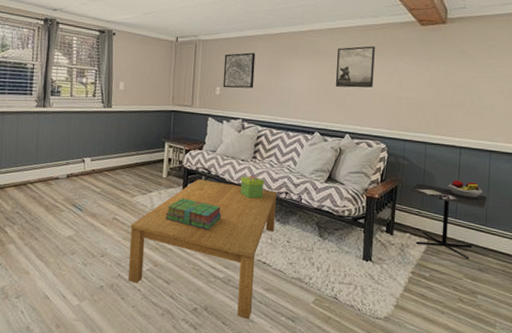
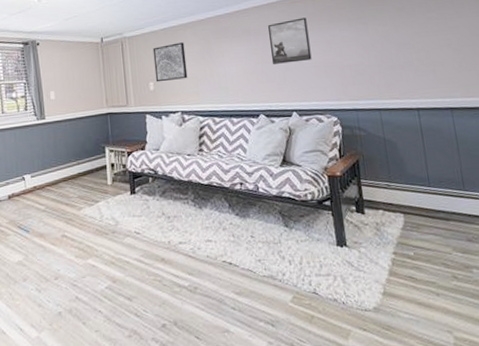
coffee table: present [128,179,277,320] -> none [81,181,235,331]
stack of books: present [165,198,222,230] -> none [116,204,177,235]
decorative box: present [240,175,265,199] -> none [189,170,216,195]
kitchen table: present [408,180,487,260] -> none [371,144,459,231]

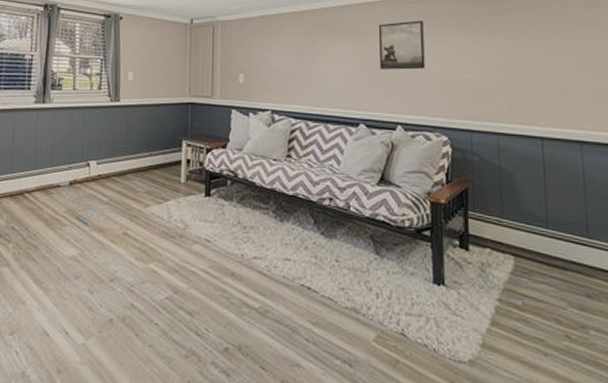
wall art: present [152,42,188,82] -> none [246,33,283,75]

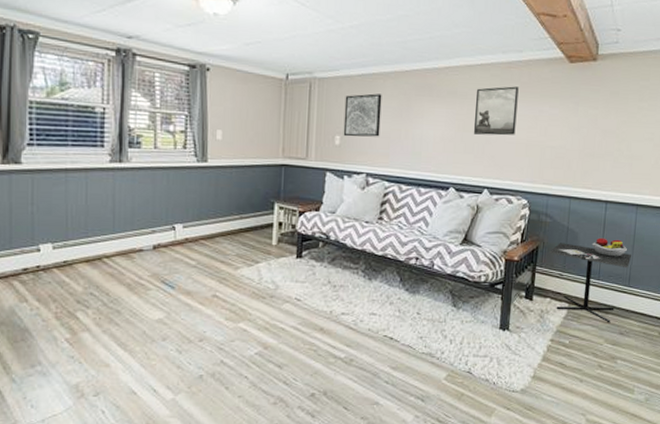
wall art: none [246,33,283,75] -> present [343,93,382,137]
kitchen table: none [482,179,585,282] -> present [549,237,631,323]

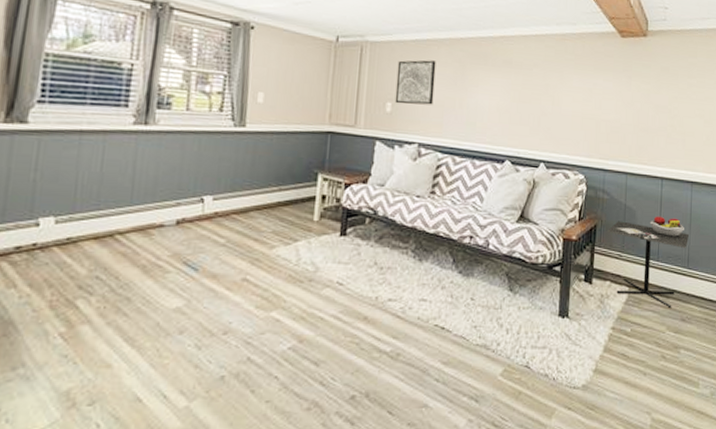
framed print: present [473,86,519,136] -> none [528,58,573,108]

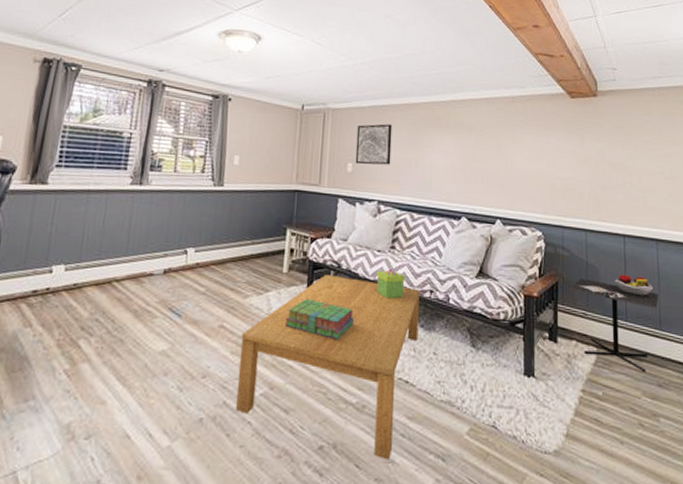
coffee table: none [262,222,459,405] -> present [236,275,420,460]
stack of books: none [315,248,391,289] -> present [284,299,355,340]
decorative box: none [414,216,445,246] -> present [376,269,405,299]

